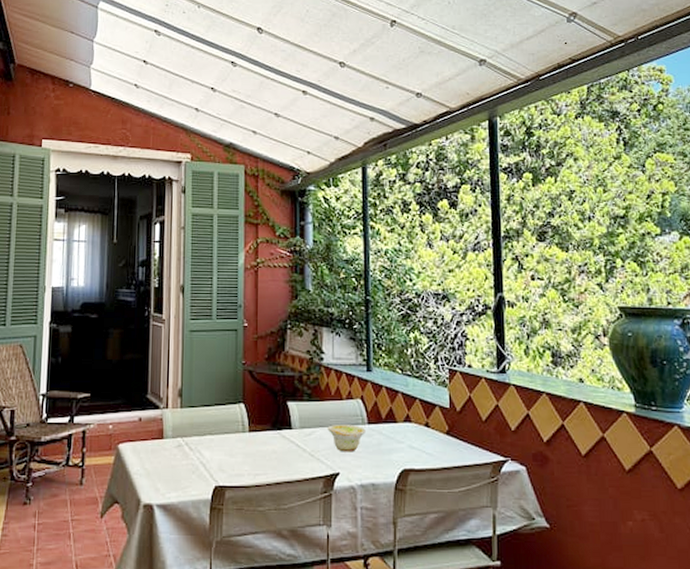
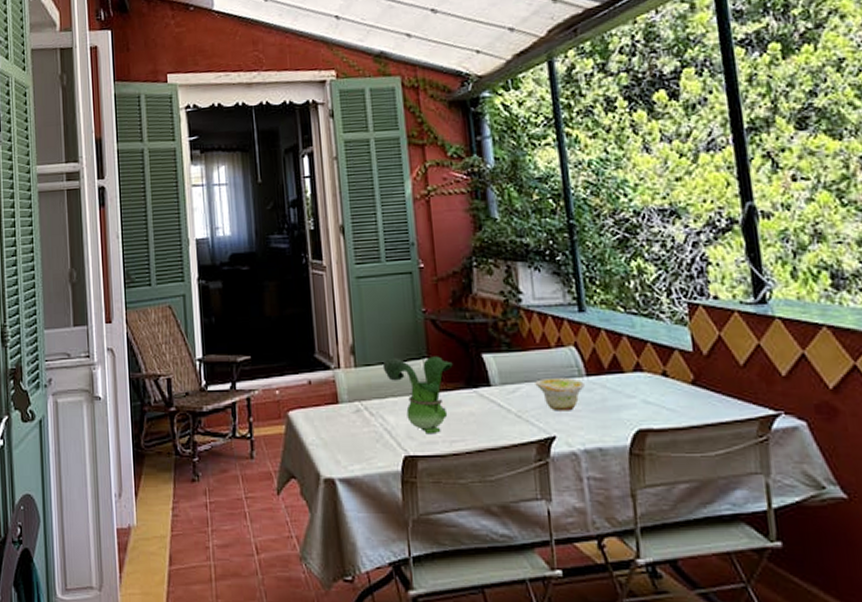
toy figurine: none [204,401,263,468] -> present [382,356,453,435]

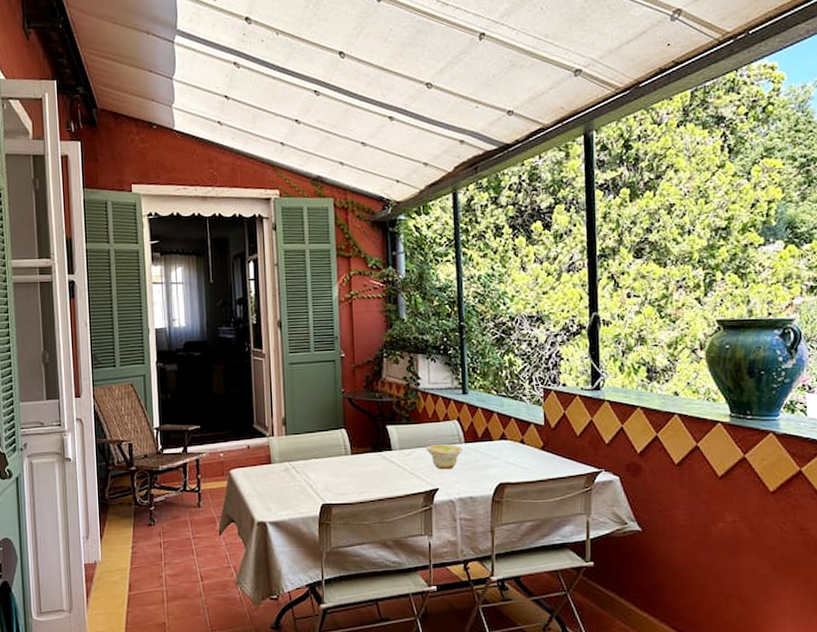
toy figurine: present [382,356,453,435] -> none [308,427,364,488]

